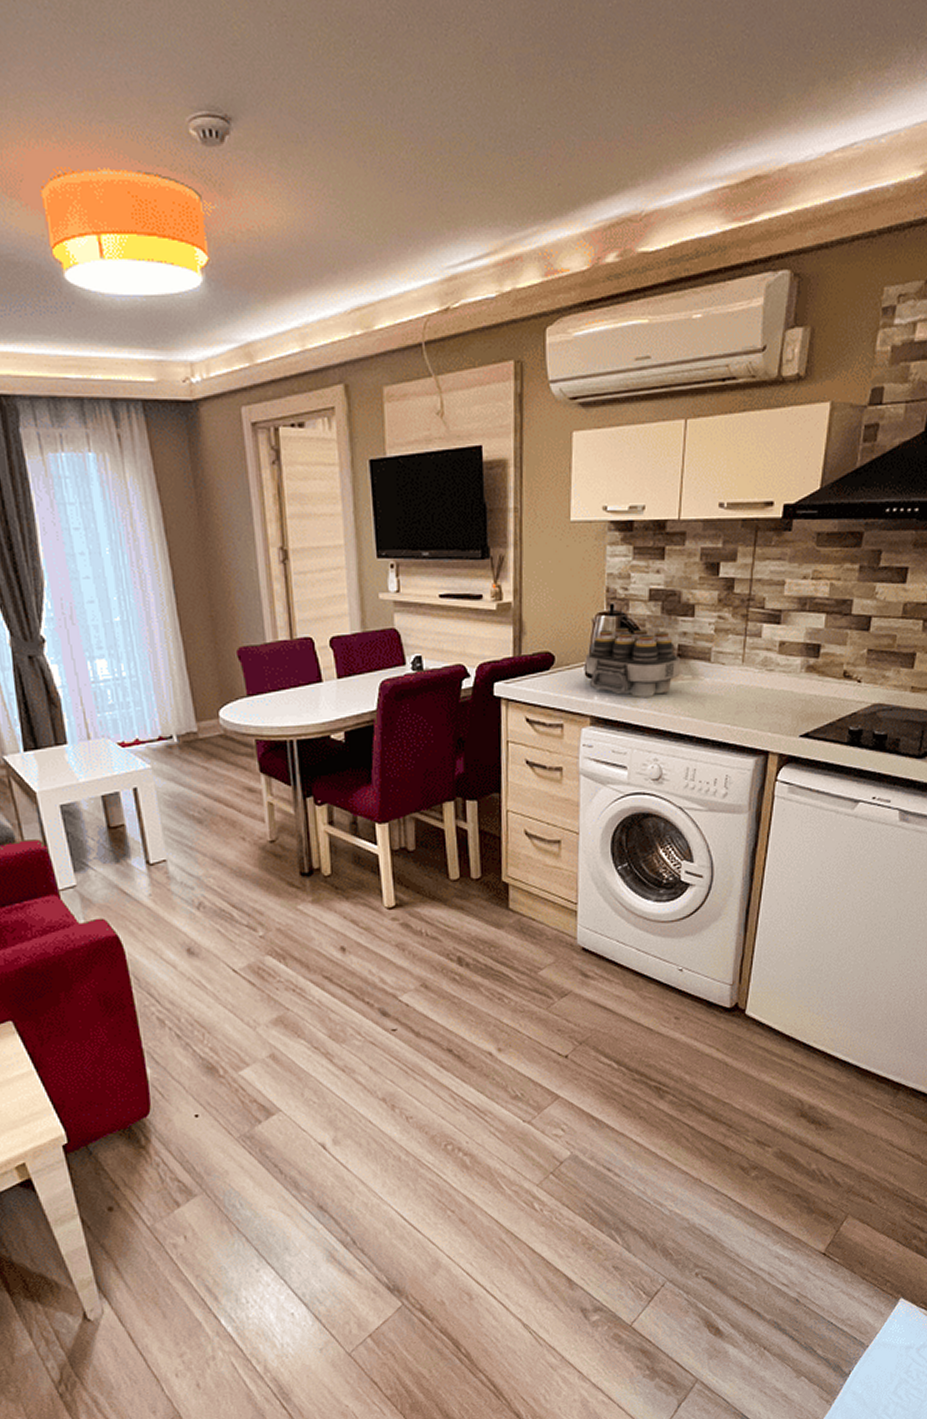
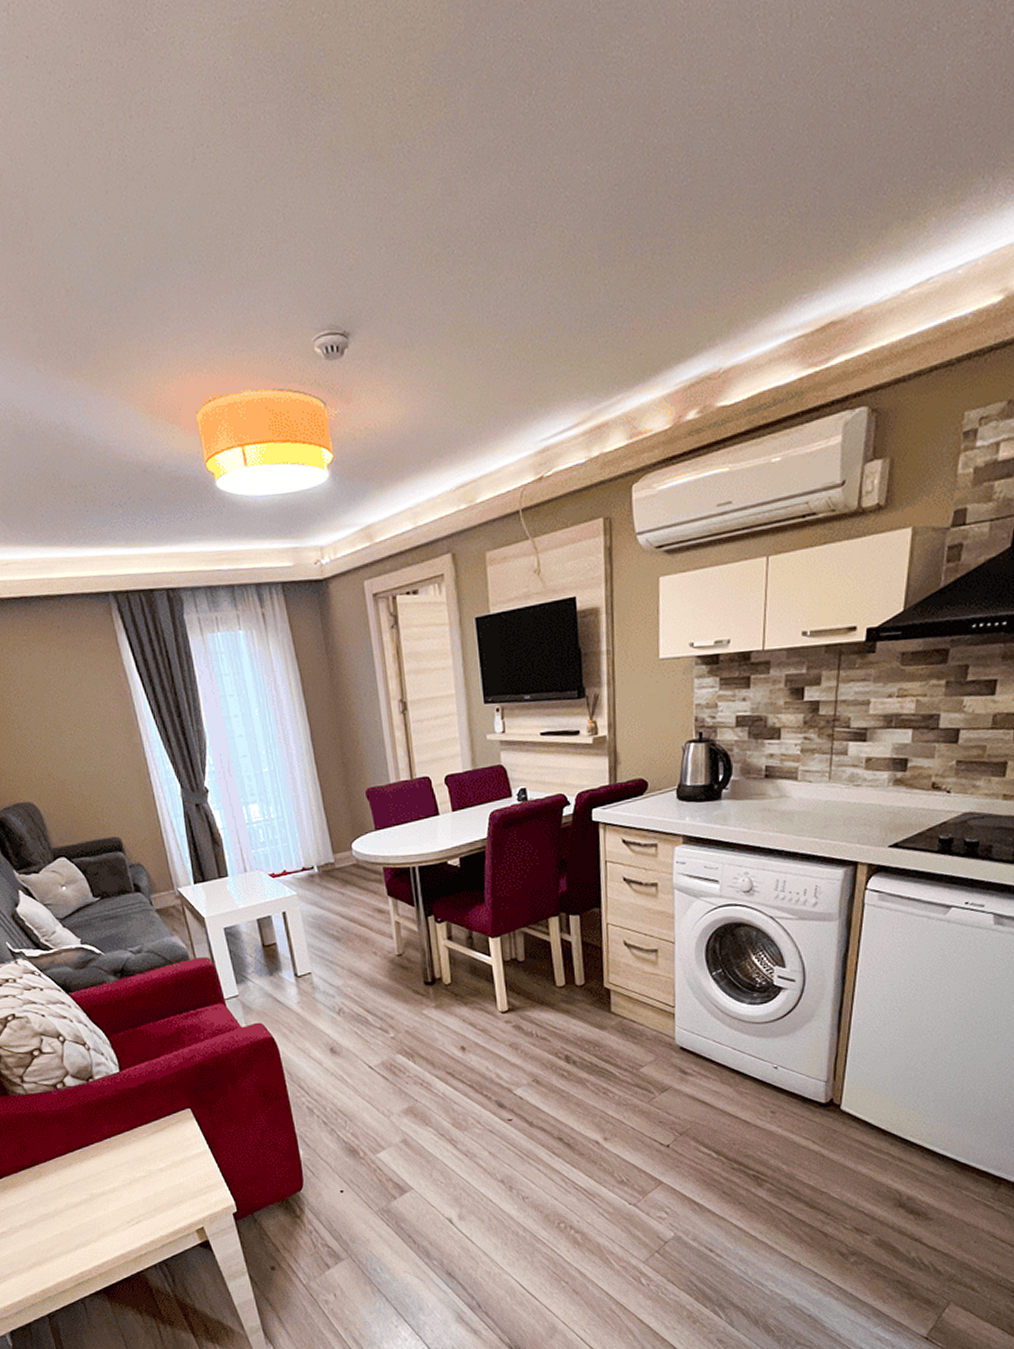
spice rack: present [585,627,681,699] -> none [676,752,769,818]

